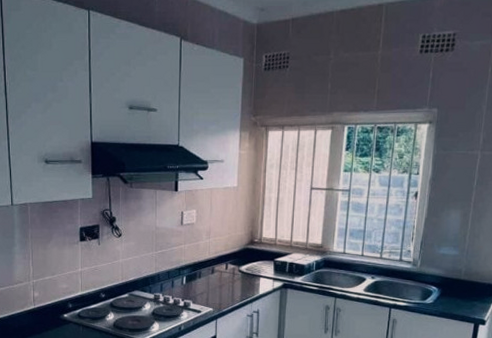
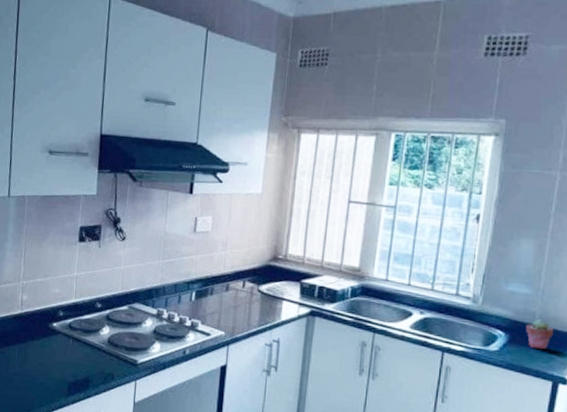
potted succulent: none [454,275,475,299] -> present [526,319,553,350]

